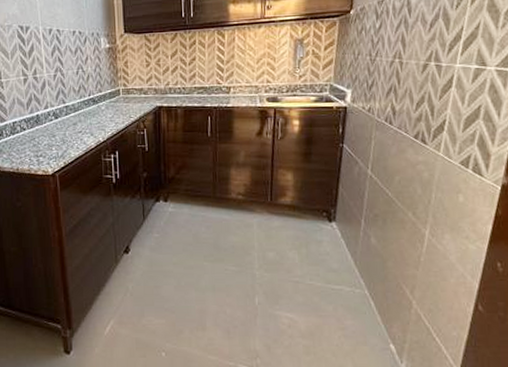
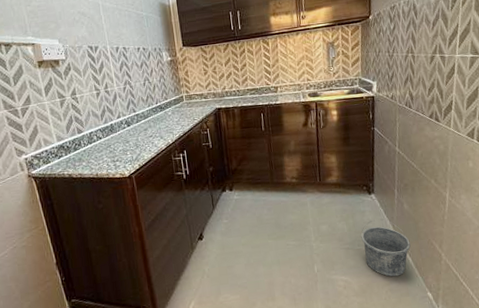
bucket: none [314,252,375,321] -> present [360,219,411,277]

